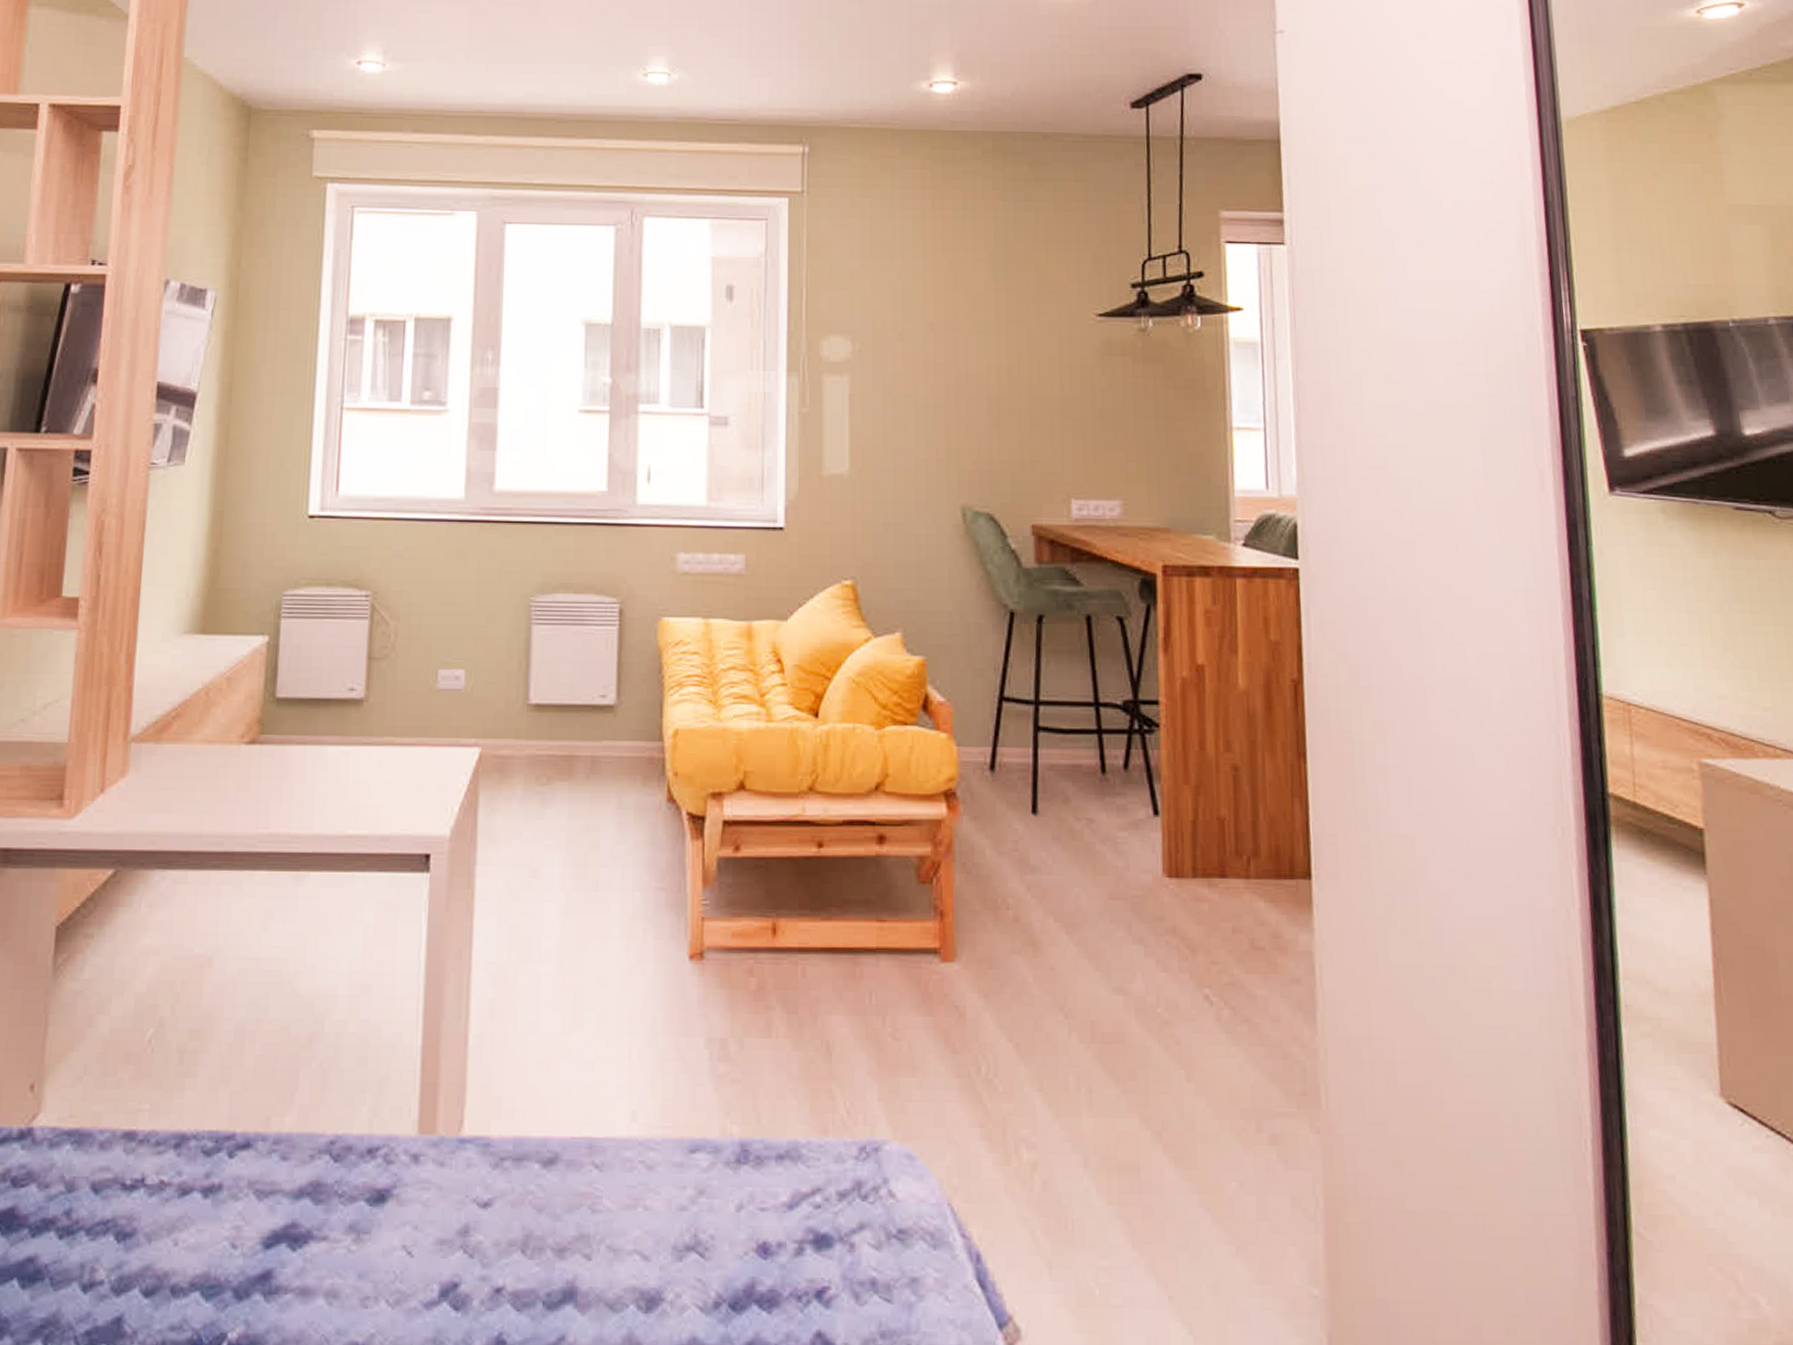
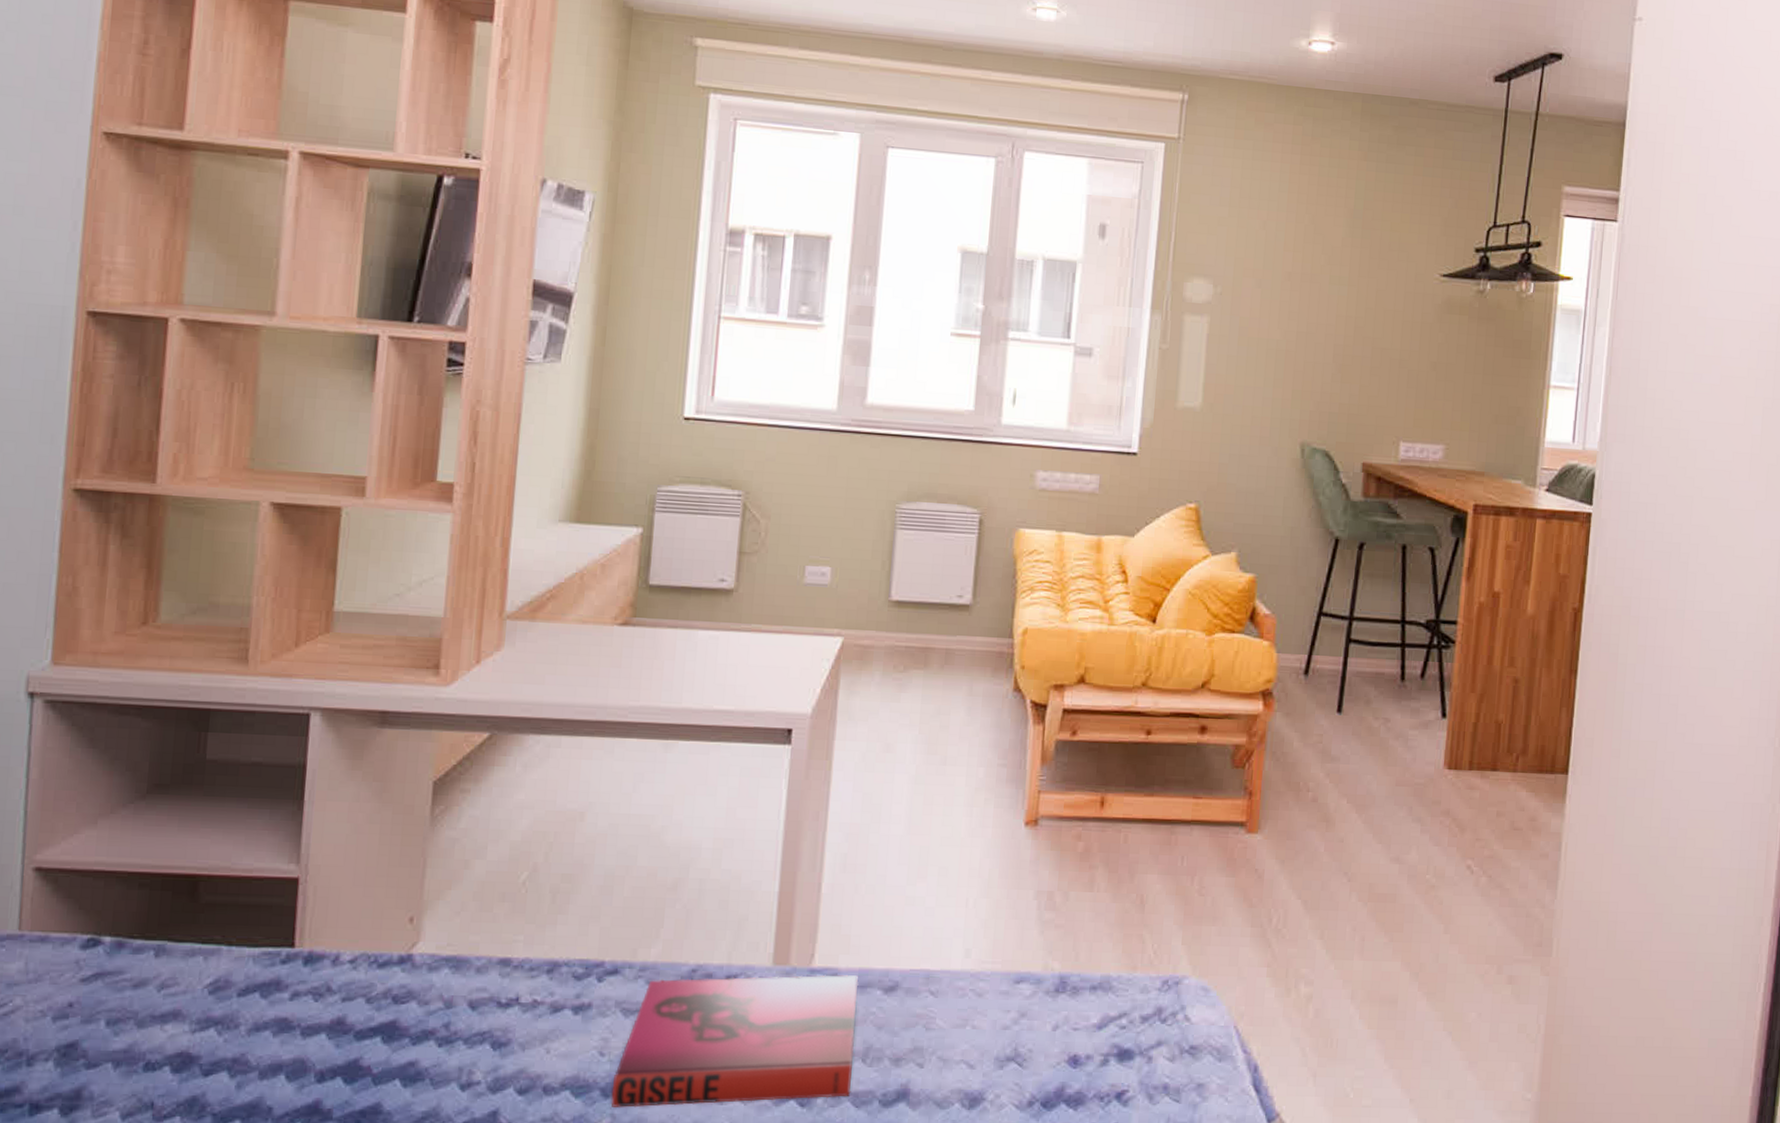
hardback book: none [244,1145,514,1312] -> present [611,975,859,1108]

